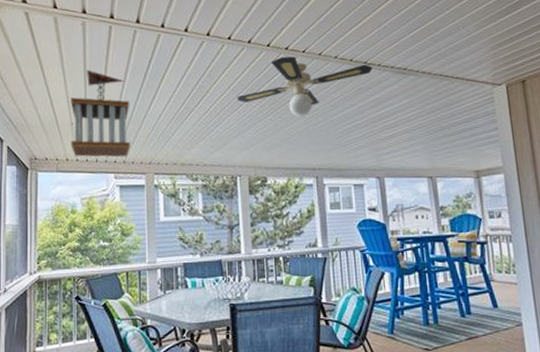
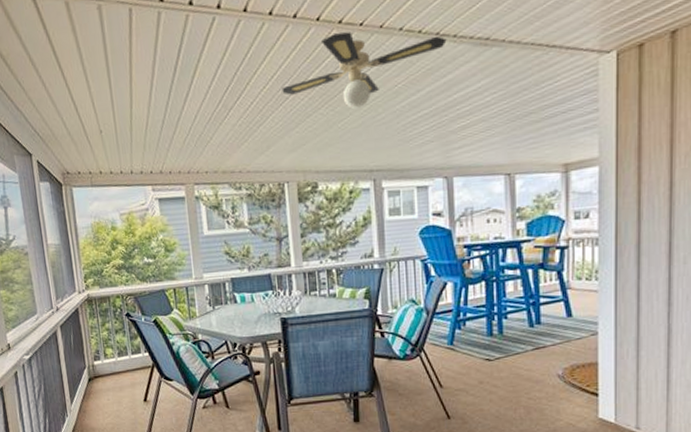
wind chime: present [70,70,131,158] -> none [96,66,167,169]

